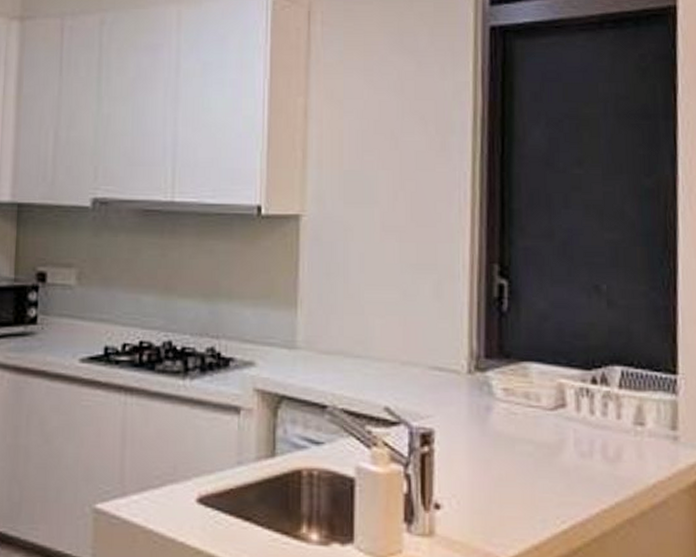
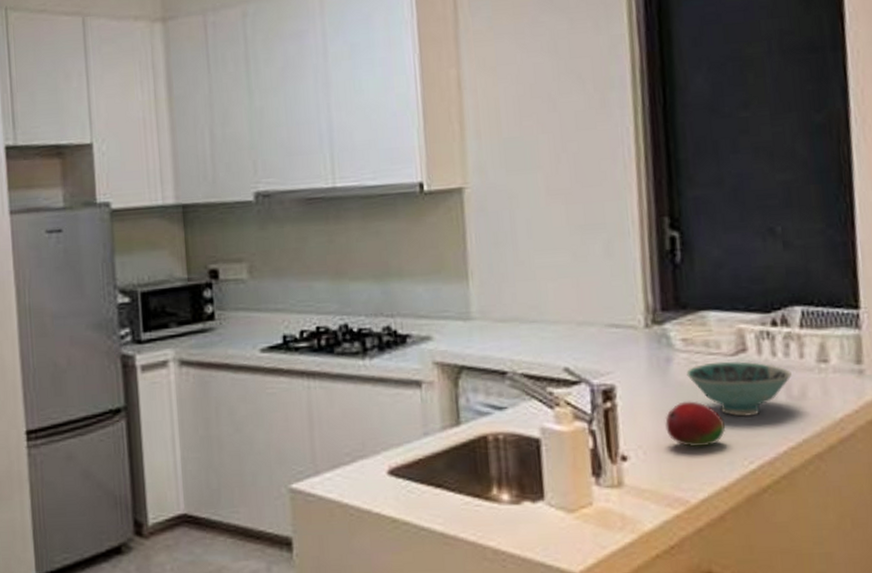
fruit: none [481,453,539,502] -> present [665,401,725,447]
bowl: none [505,415,608,474] -> present [686,360,792,417]

